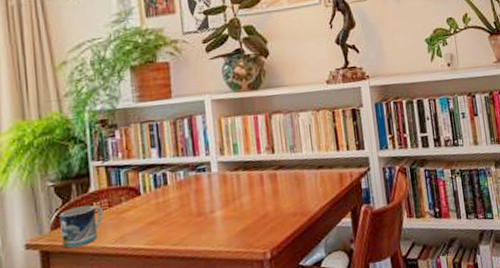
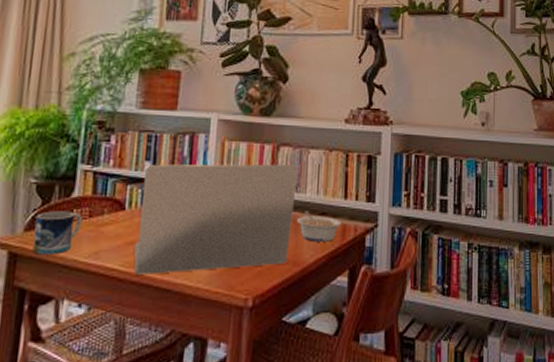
laptop: none [152,128,296,250] -> present [133,164,299,275]
legume: none [297,167,338,193] -> present [296,211,342,242]

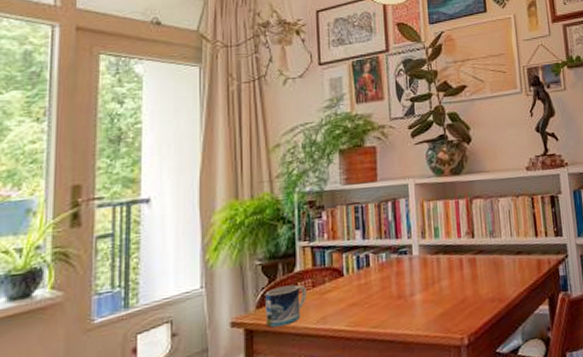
laptop: present [133,164,299,275] -> none [356,213,494,332]
legume: present [296,211,342,242] -> none [496,252,536,279]

